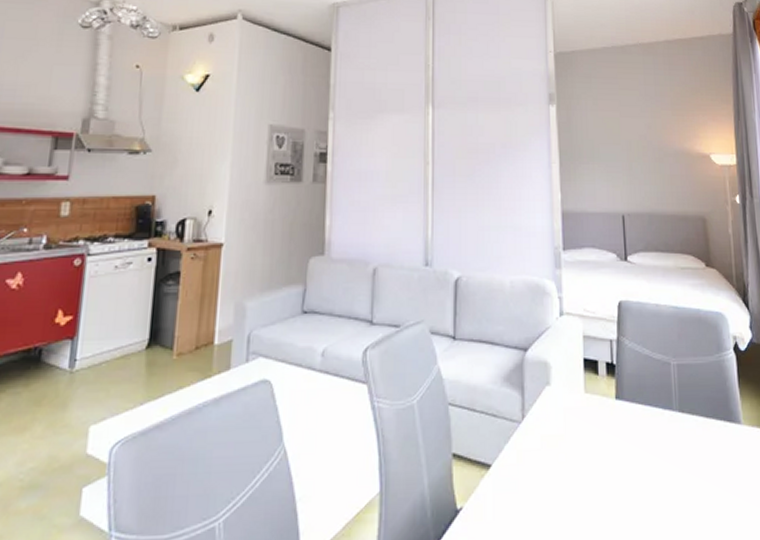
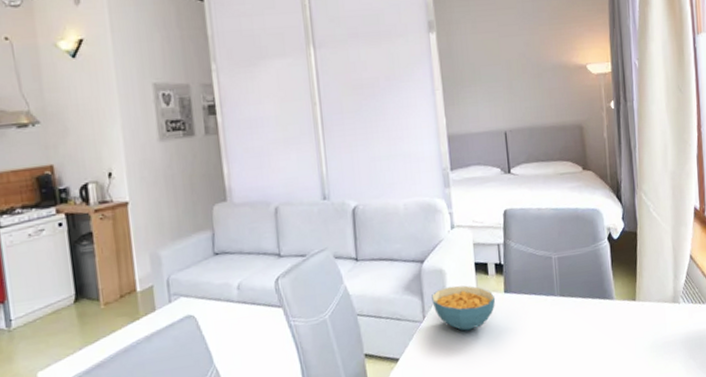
cereal bowl: none [533,383,606,441] -> present [432,285,496,331]

